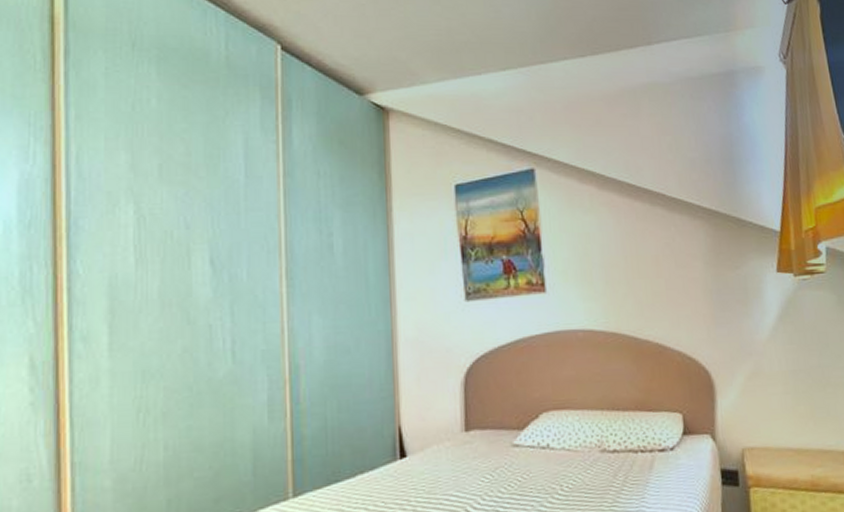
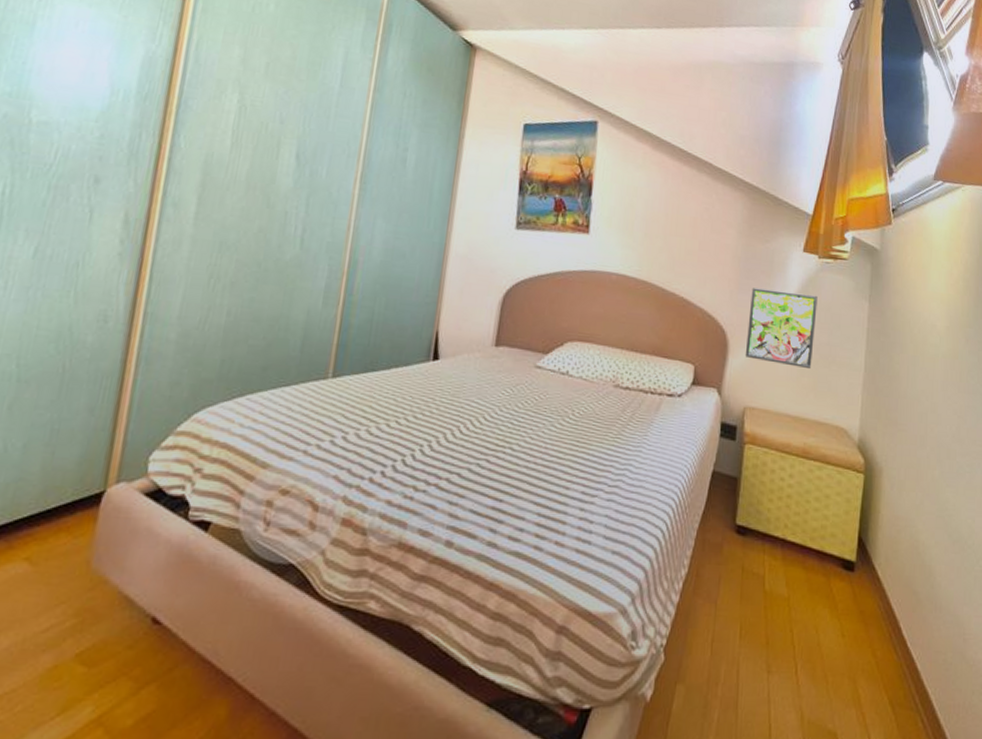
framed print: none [729,316,806,397] -> present [745,288,818,368]

